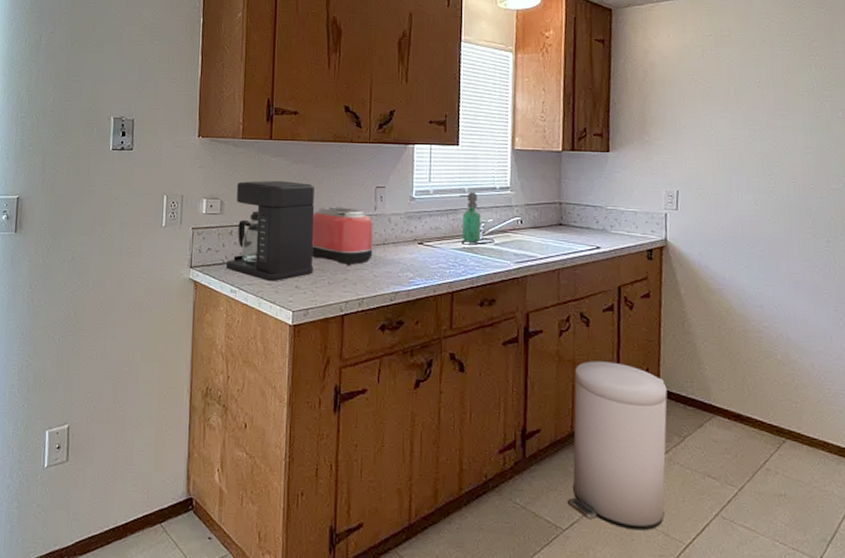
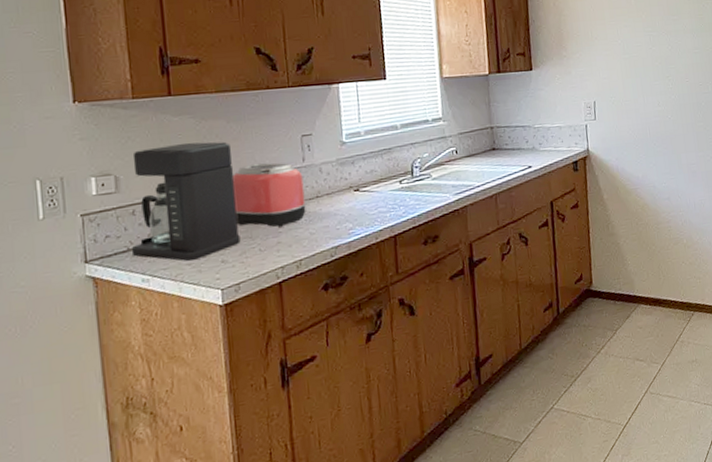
soap dispenser: present [460,192,481,243] -> none [392,127,419,182]
pedal bin: present [567,361,667,531] -> none [519,274,605,427]

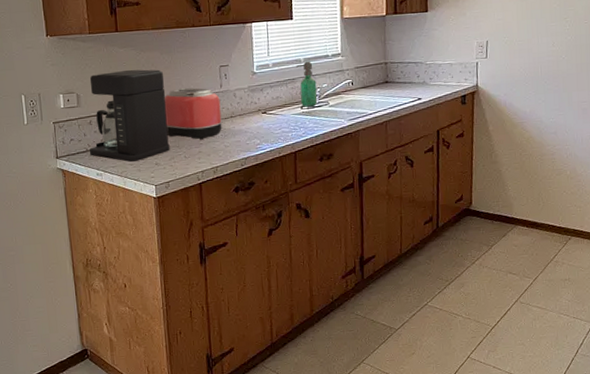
soap dispenser: none [392,127,419,182] -> present [296,61,318,107]

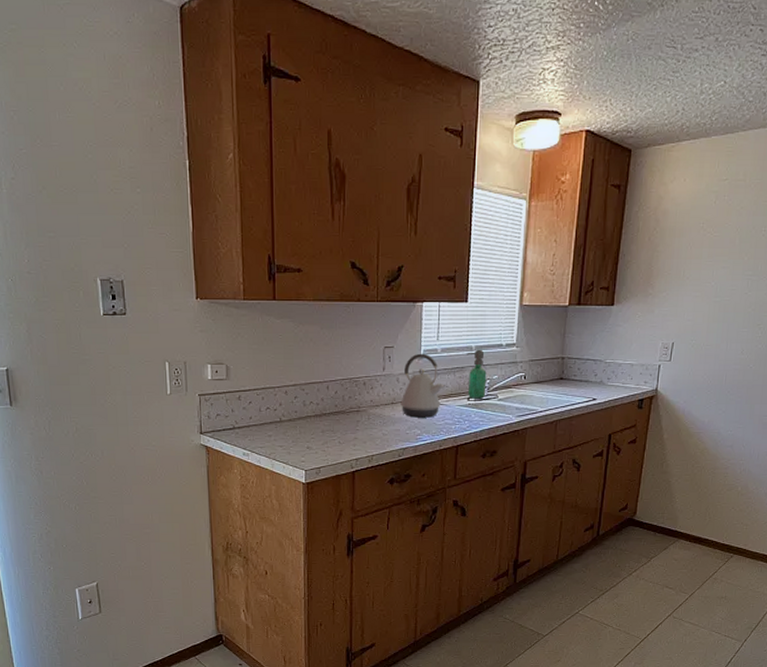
coffee maker: present [89,69,170,163] -> none [236,343,324,444]
toaster: present [164,87,223,140] -> none [321,368,383,425]
kettle: none [239,69,278,129] -> present [400,353,443,418]

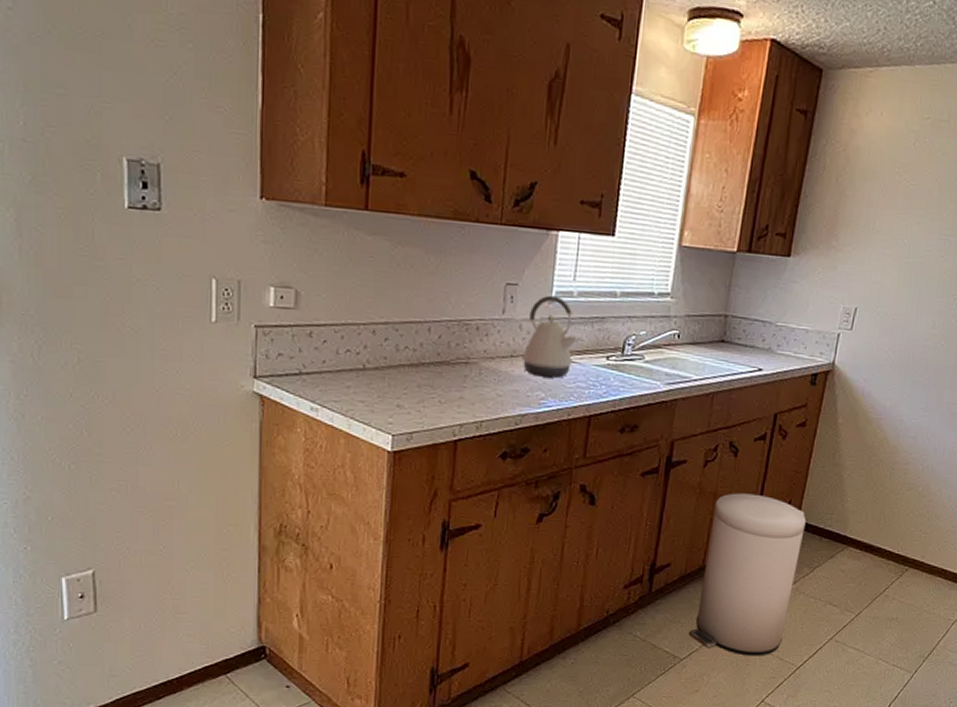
soap dispenser: present [467,349,487,399] -> none [607,296,633,359]
pedal bin: none [548,500,641,632] -> present [688,493,806,656]

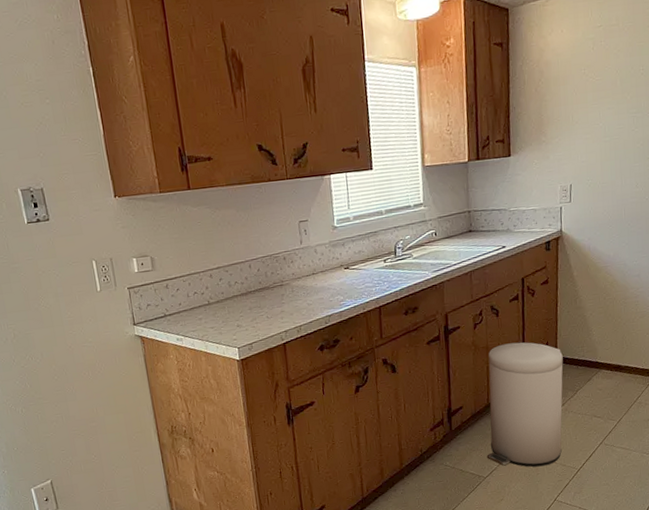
kettle: present [522,295,578,378] -> none [320,222,360,285]

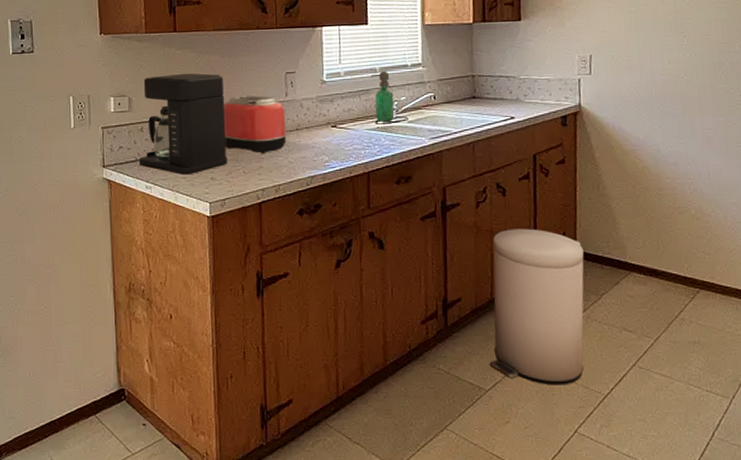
coffee maker: none [163,227,252,326] -> present [138,73,228,176]
toaster: none [243,245,305,299] -> present [223,95,288,154]
soap dispenser: none [378,212,401,261] -> present [371,70,395,122]

